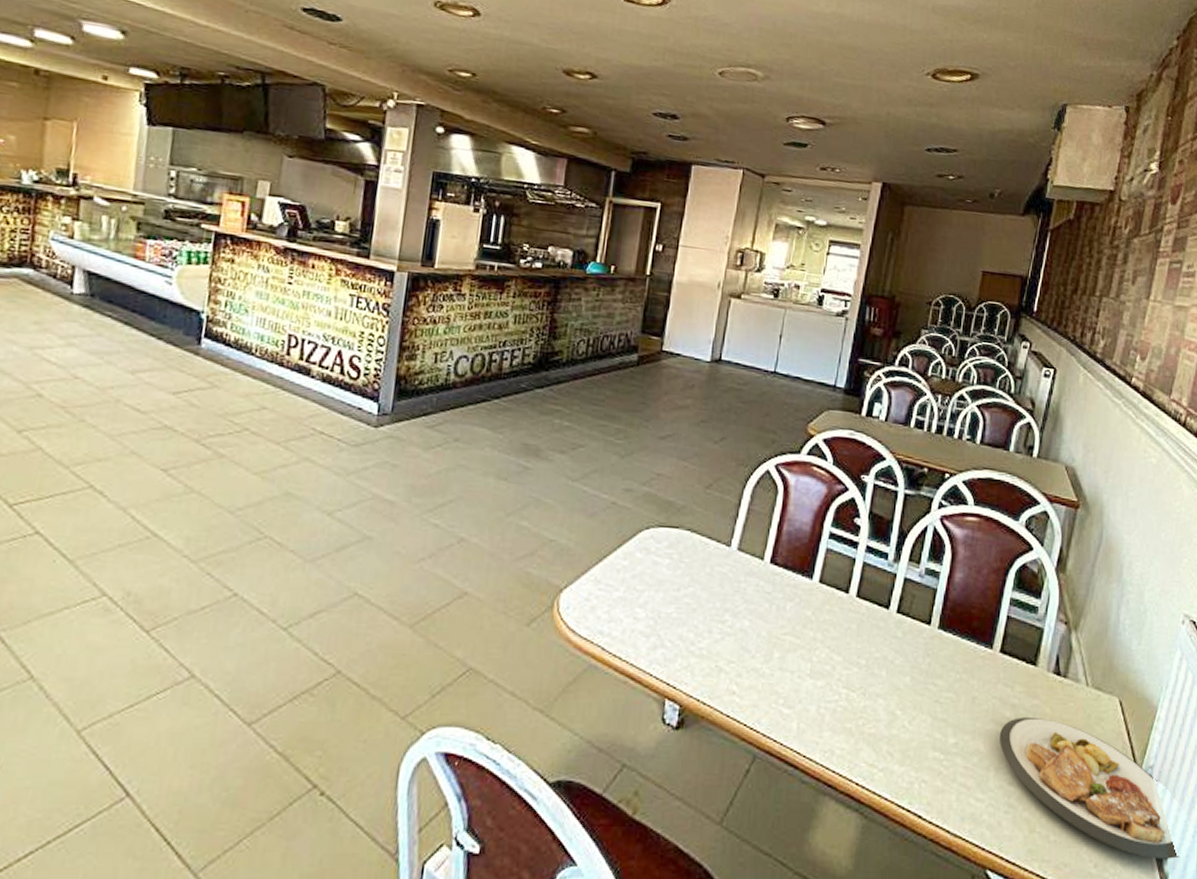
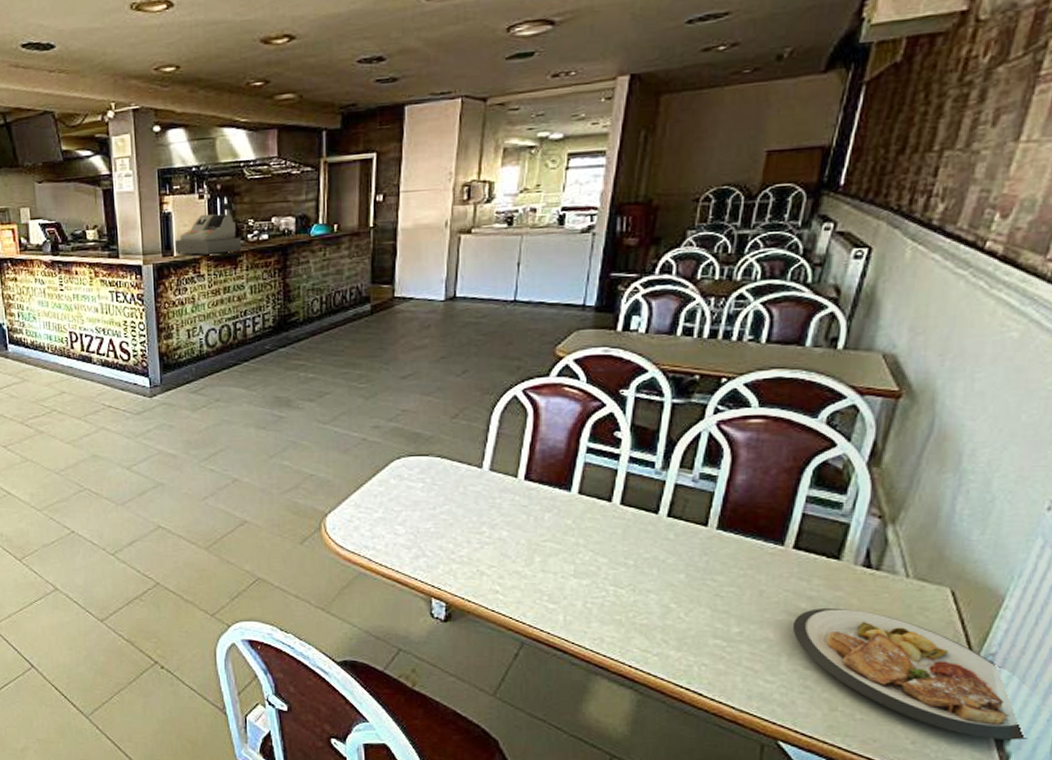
cash register: none [437,222,514,277] -> present [175,203,242,256]

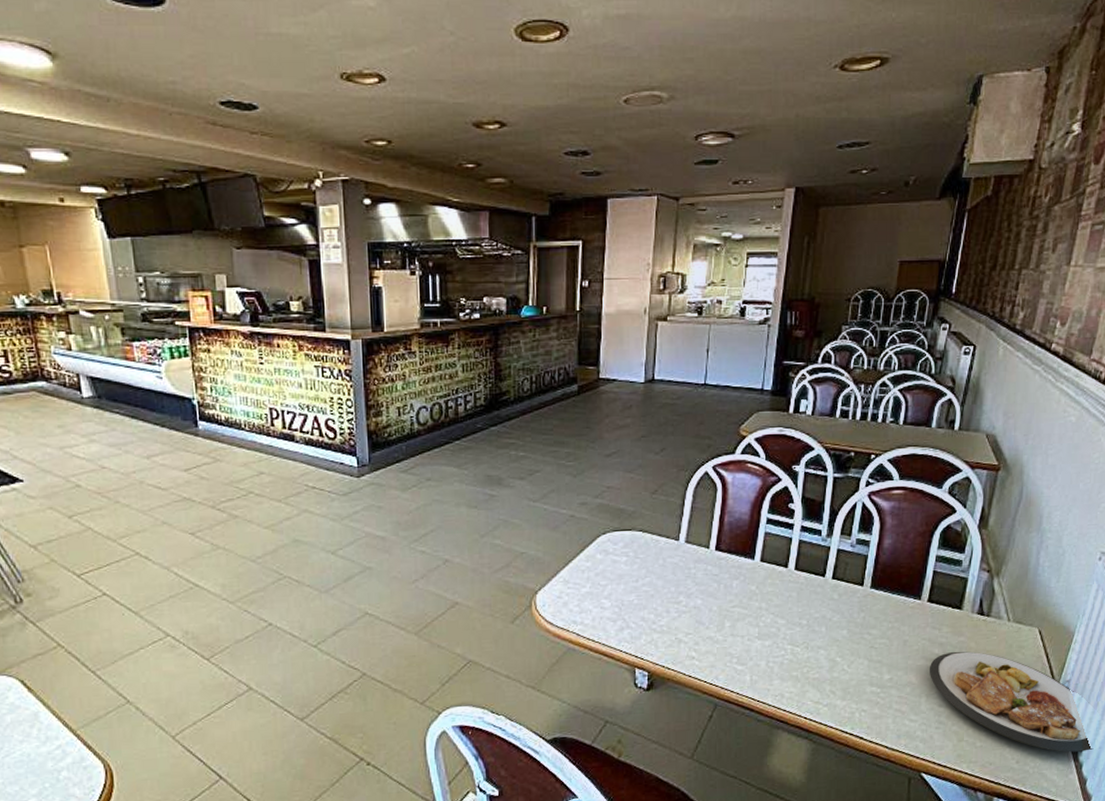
cash register: present [175,203,242,256] -> none [385,281,454,333]

